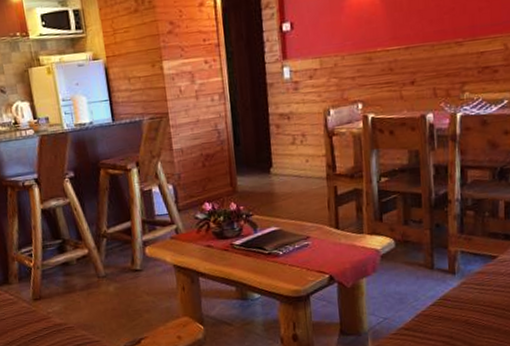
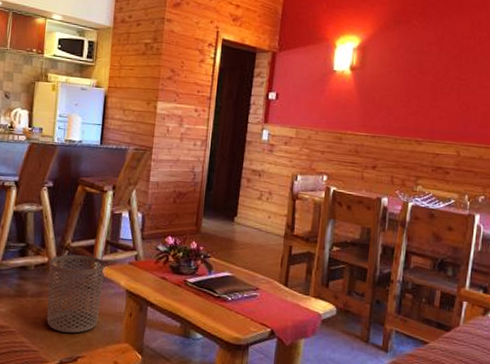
waste bin: none [90,239,152,319] -> present [46,254,106,333]

